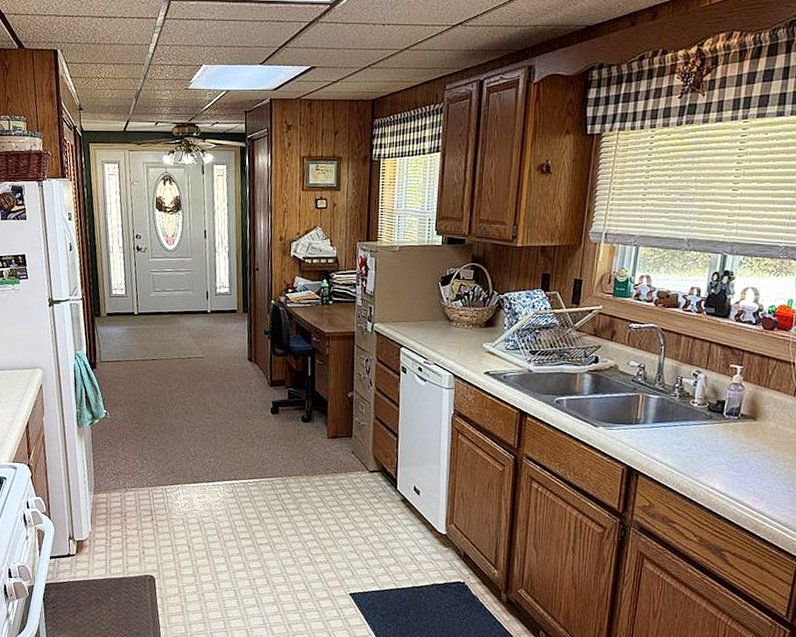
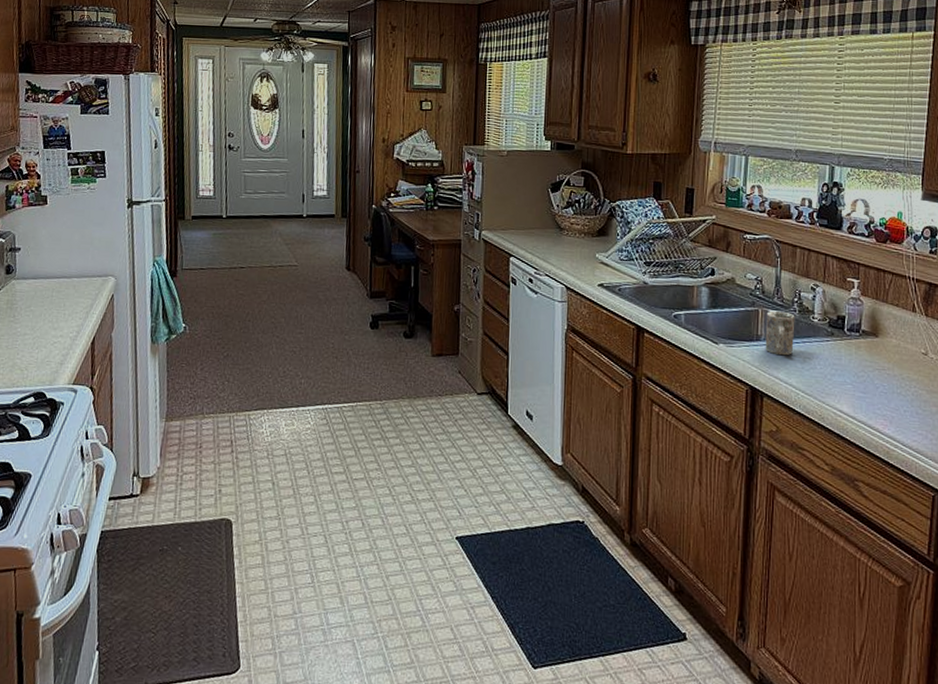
mug: none [643,395,675,437] -> present [765,310,795,355]

